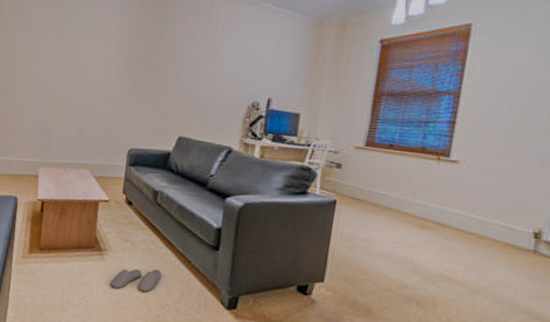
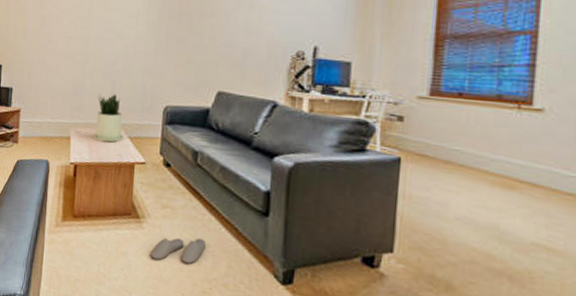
planter: none [61,135,90,181] -> present [93,94,124,143]

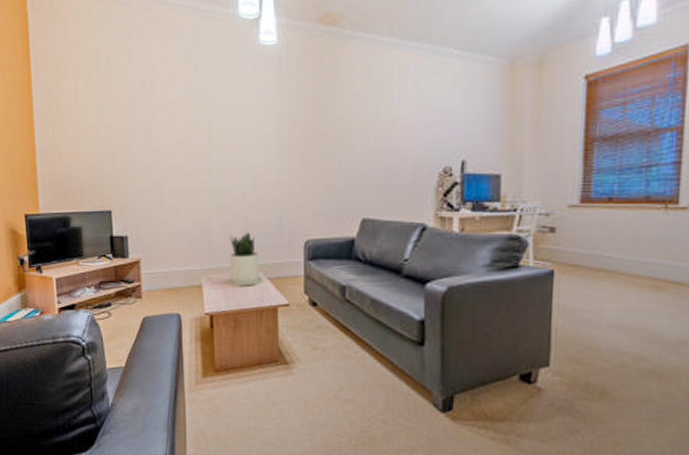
slippers: present [150,238,206,264] -> none [303,377,361,405]

